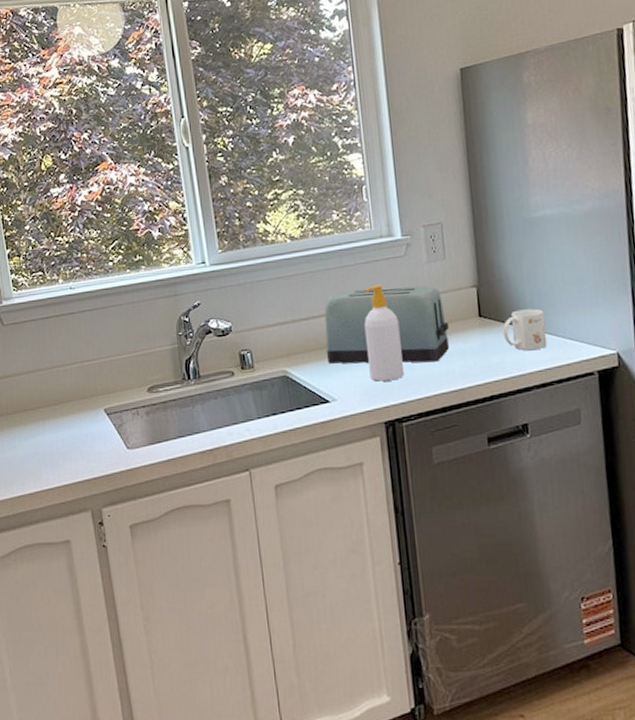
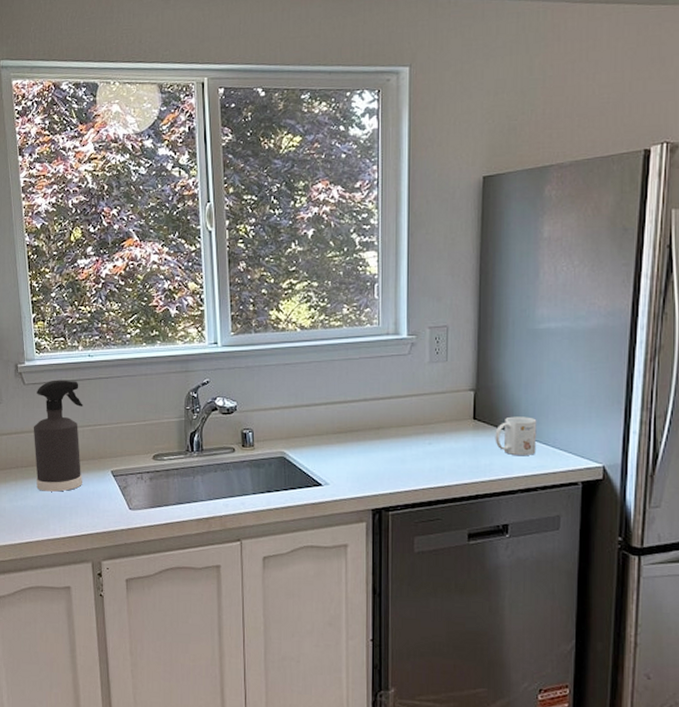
spray bottle: none [16,316,74,439] -> present [33,380,83,492]
toaster: present [324,285,450,364] -> none [325,382,444,458]
soap bottle: present [364,284,404,382] -> none [362,380,396,471]

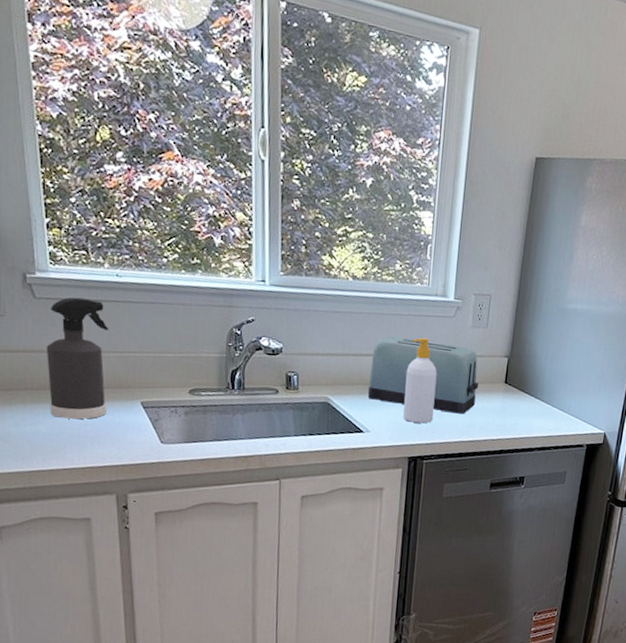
toaster: none [325,382,444,458] -> present [368,336,479,414]
soap bottle: none [362,380,396,471] -> present [403,337,437,424]
mug: present [495,416,537,455] -> none [521,383,557,419]

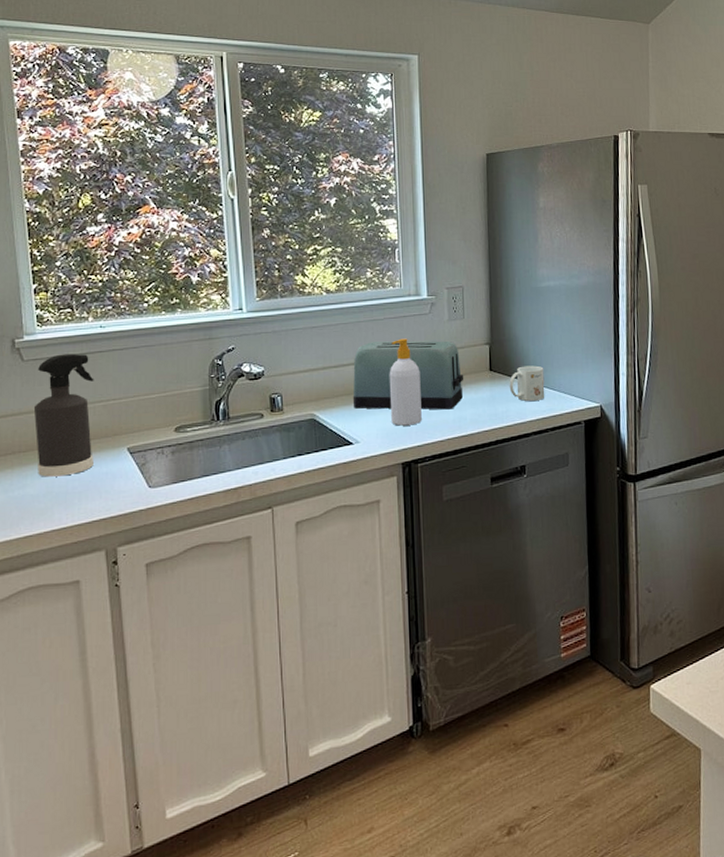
mug: none [521,383,557,419] -> present [509,365,545,401]

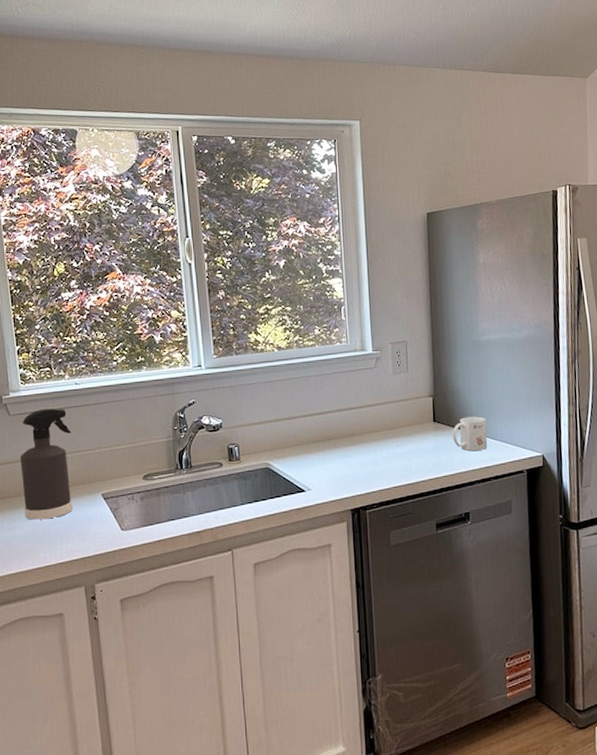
toaster: present [353,341,464,410] -> none [304,393,409,459]
soap bottle: present [389,338,422,426] -> none [337,391,369,474]

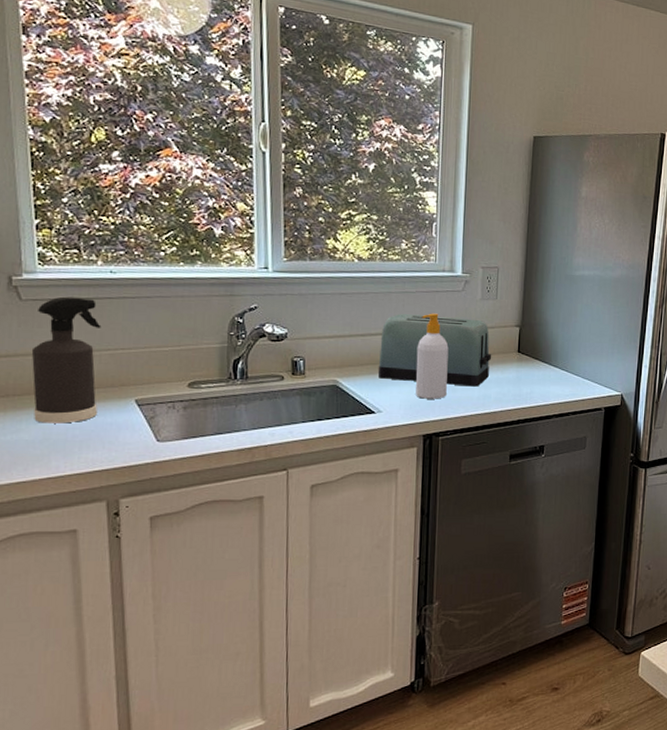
toaster: none [304,393,409,459] -> present [379,314,492,387]
soap bottle: none [337,391,369,474] -> present [415,313,449,399]
mug: present [452,416,488,451] -> none [535,350,571,385]

